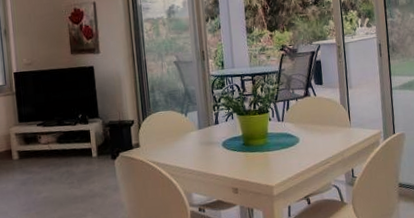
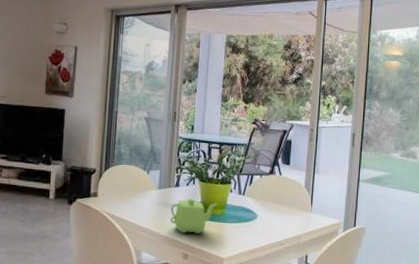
teapot: none [213,133,259,169] -> present [170,199,218,234]

